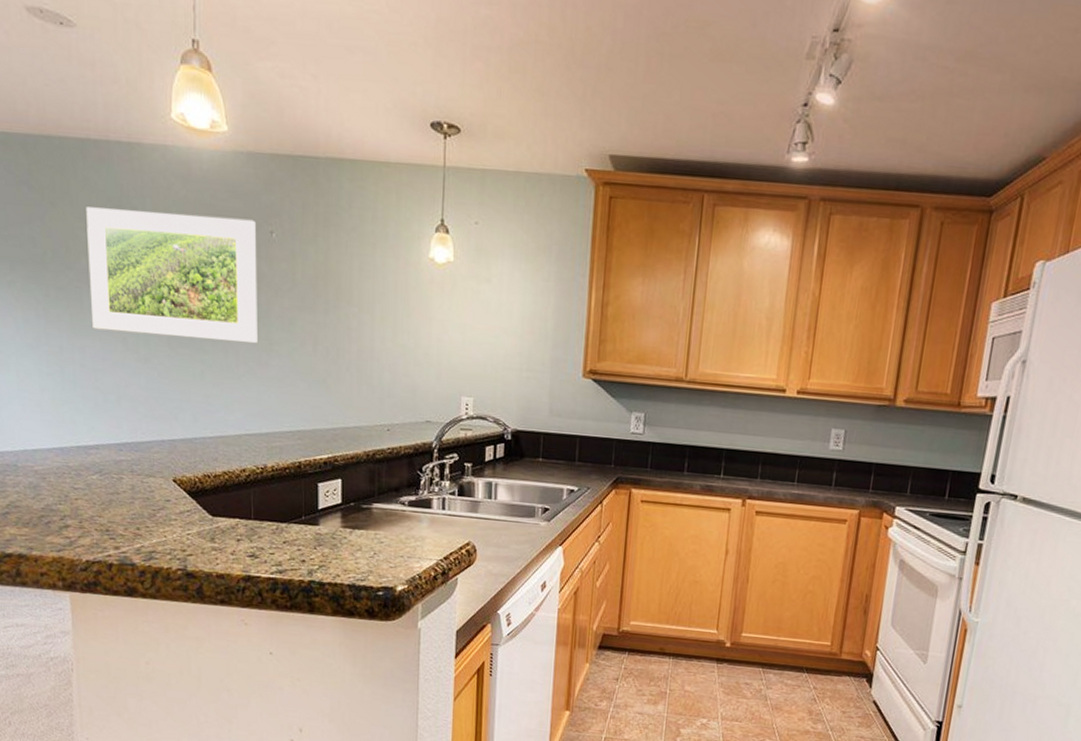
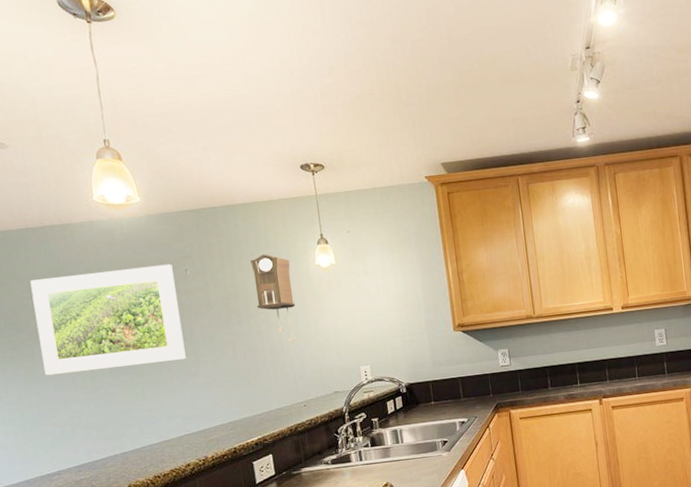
pendulum clock: none [350,231,398,350] -> present [250,254,296,343]

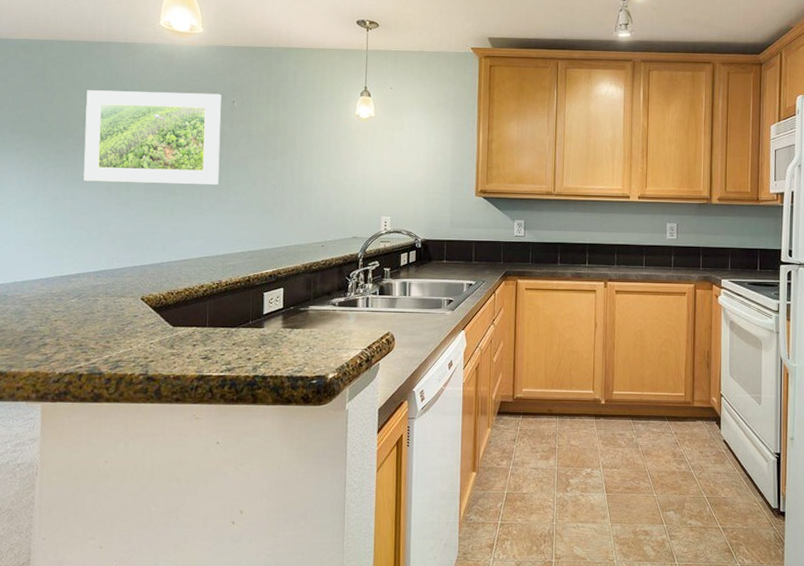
pendulum clock: present [250,254,296,343] -> none [293,98,332,185]

